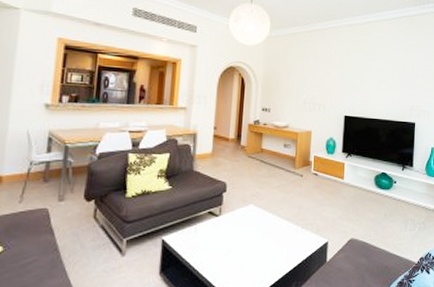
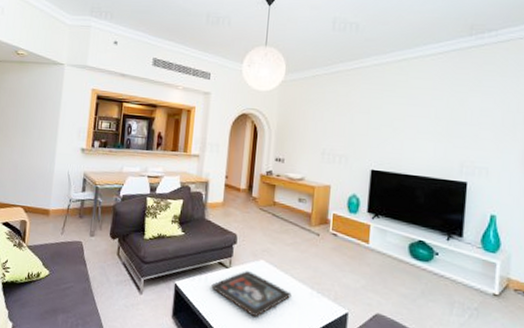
religious icon: none [201,217,279,260] -> present [211,271,292,318]

